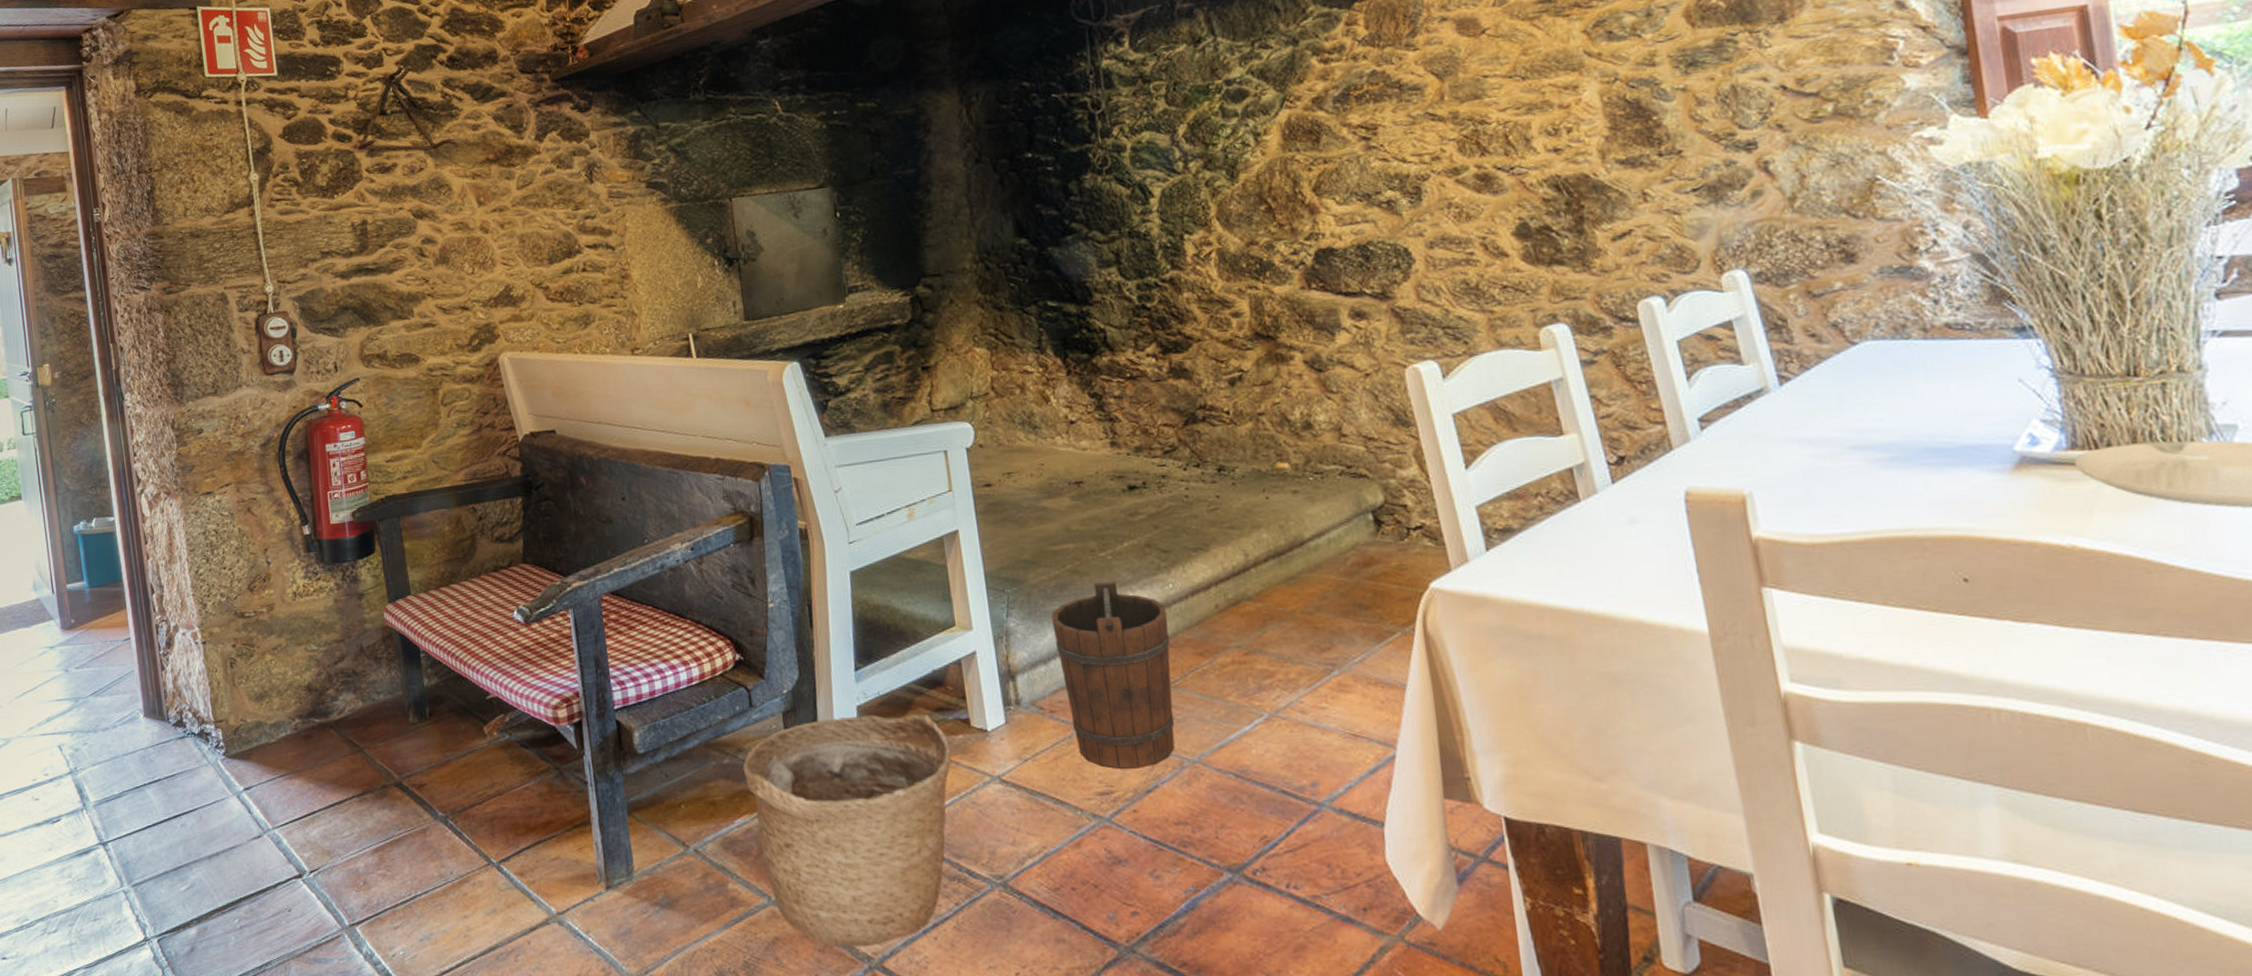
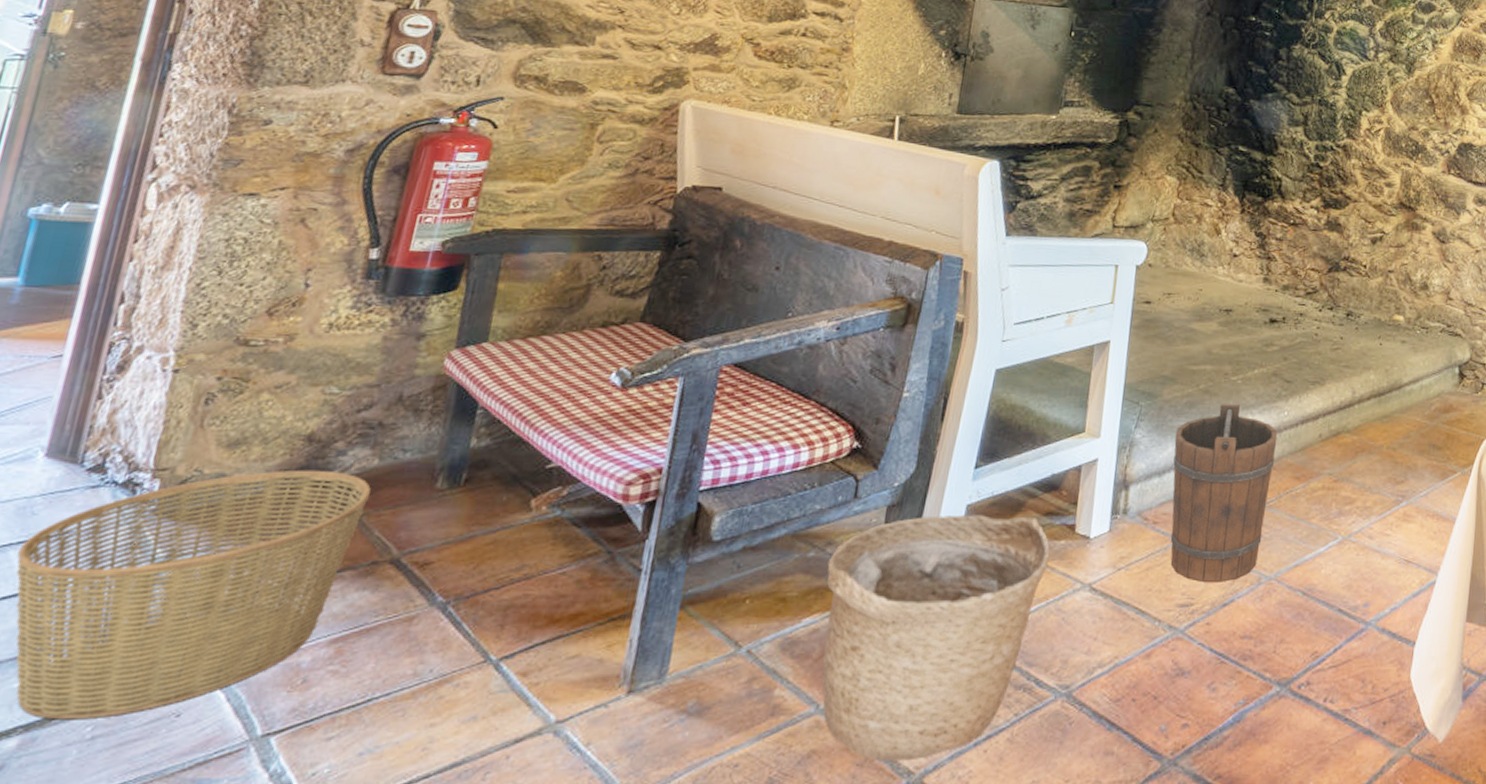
basket: none [151,713,365,914] -> present [15,469,372,720]

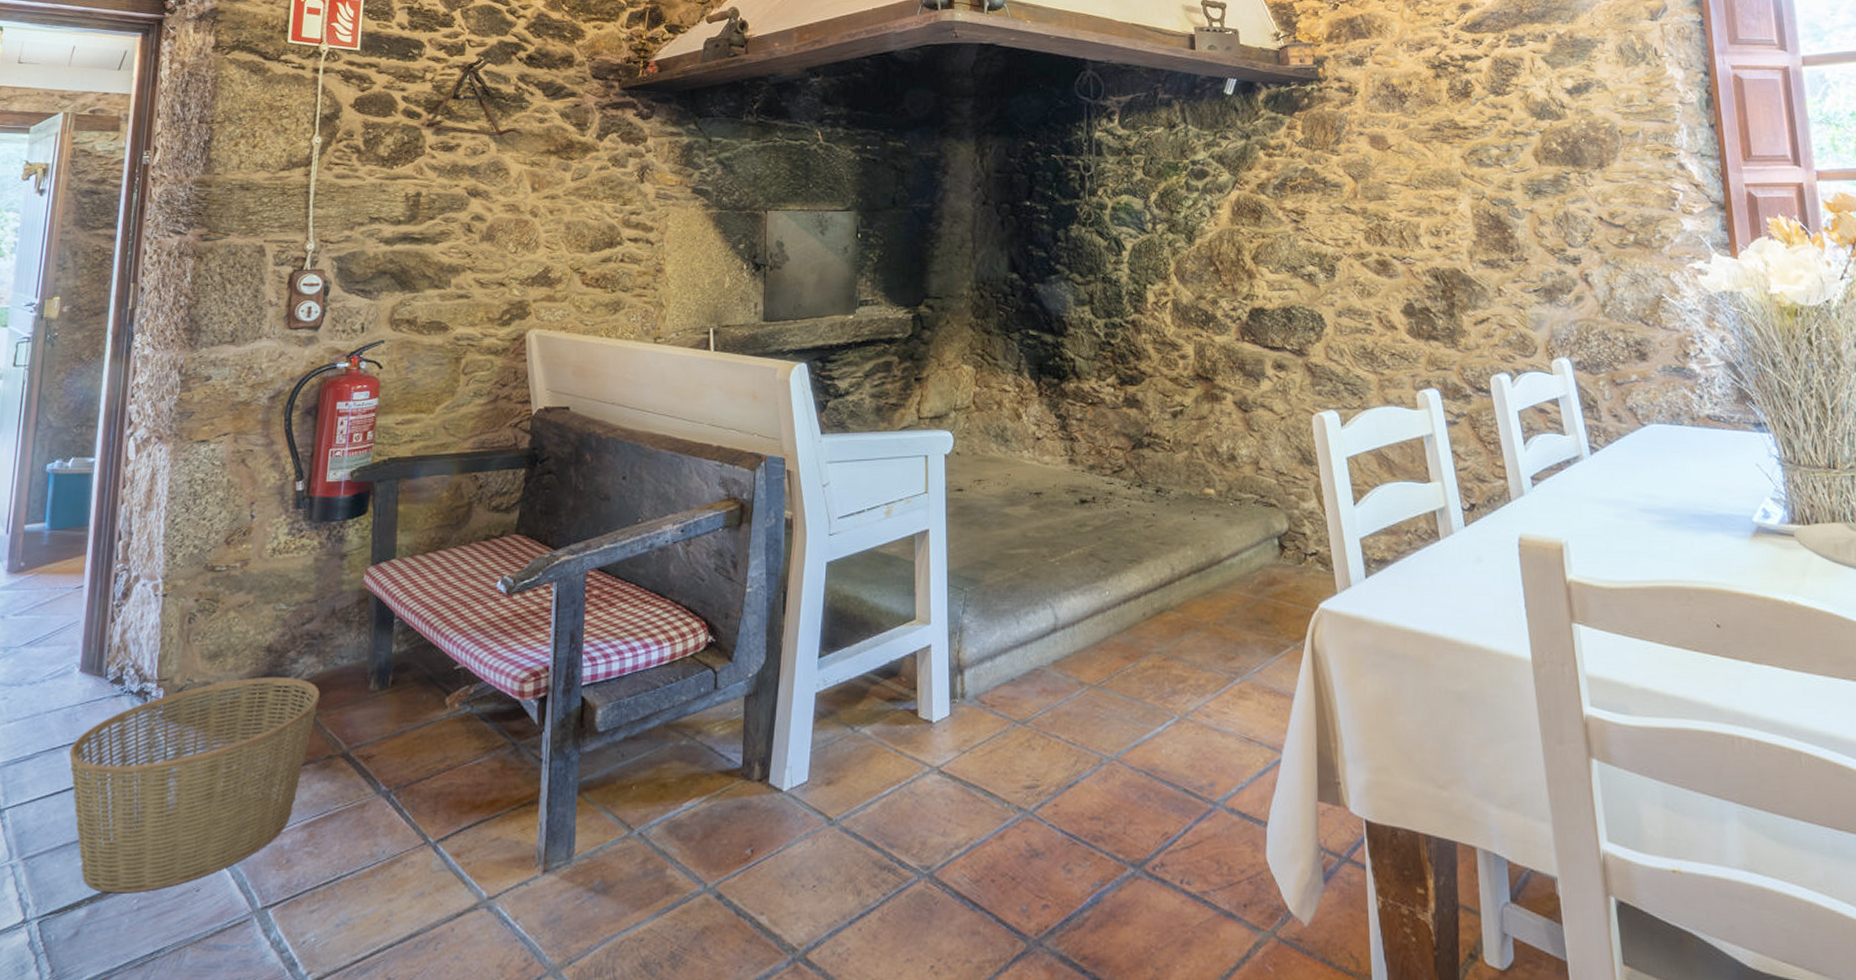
basket: present [821,515,1050,761] -> none [698,702,897,938]
wooden bucket: present [1170,404,1278,582] -> none [1002,586,1102,764]

